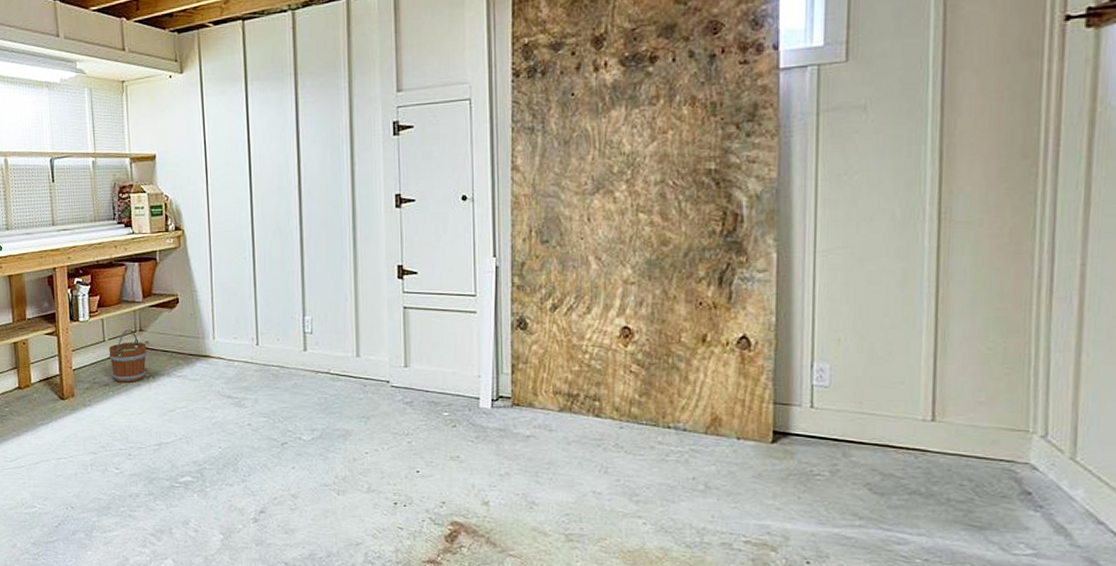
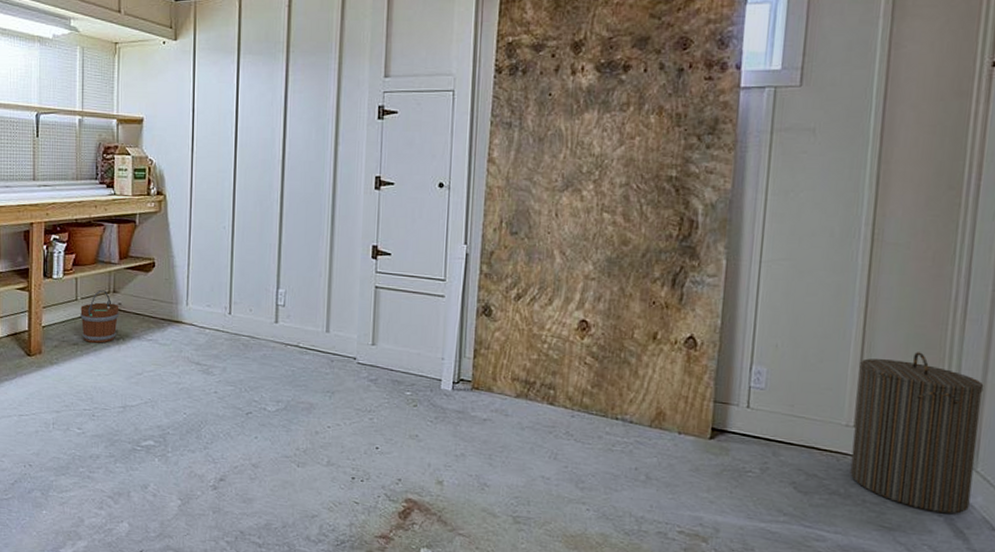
laundry hamper: none [930,336,1078,508] -> present [850,352,984,514]

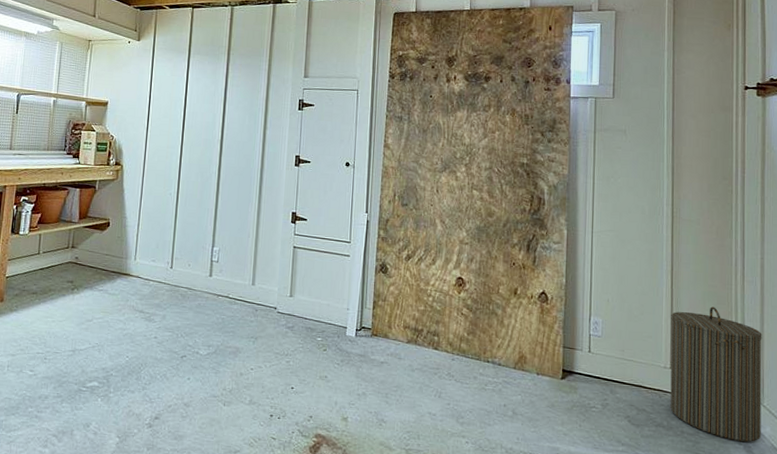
wooden bucket: present [80,290,119,343] -> none [41,245,76,293]

